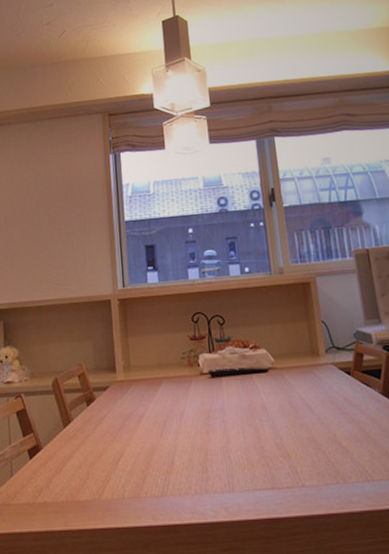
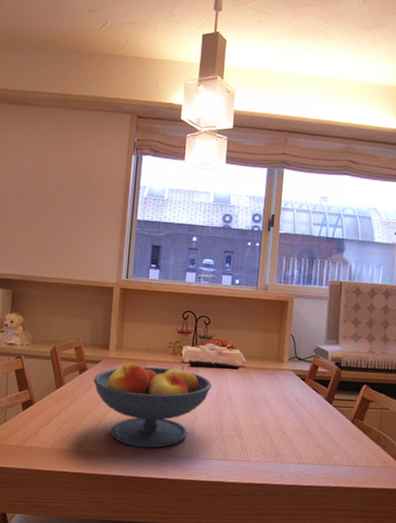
fruit bowl: none [103,377,241,487] -> present [93,362,212,448]

